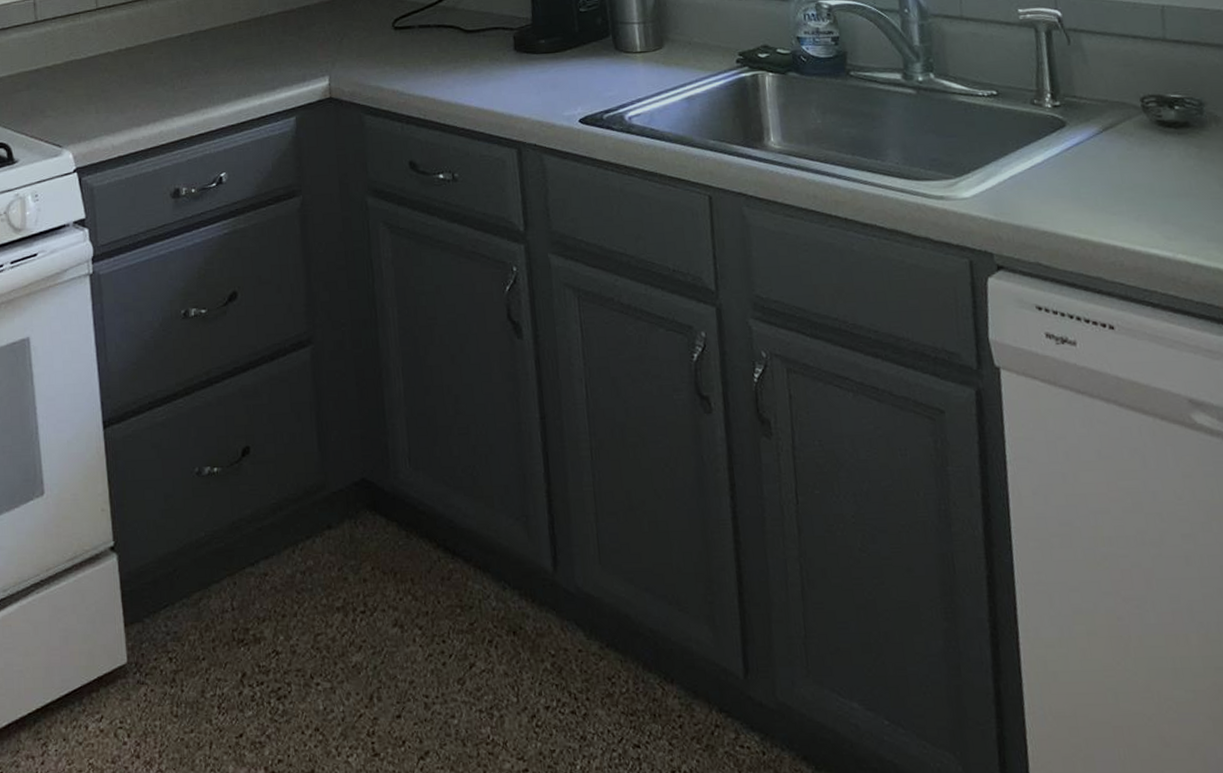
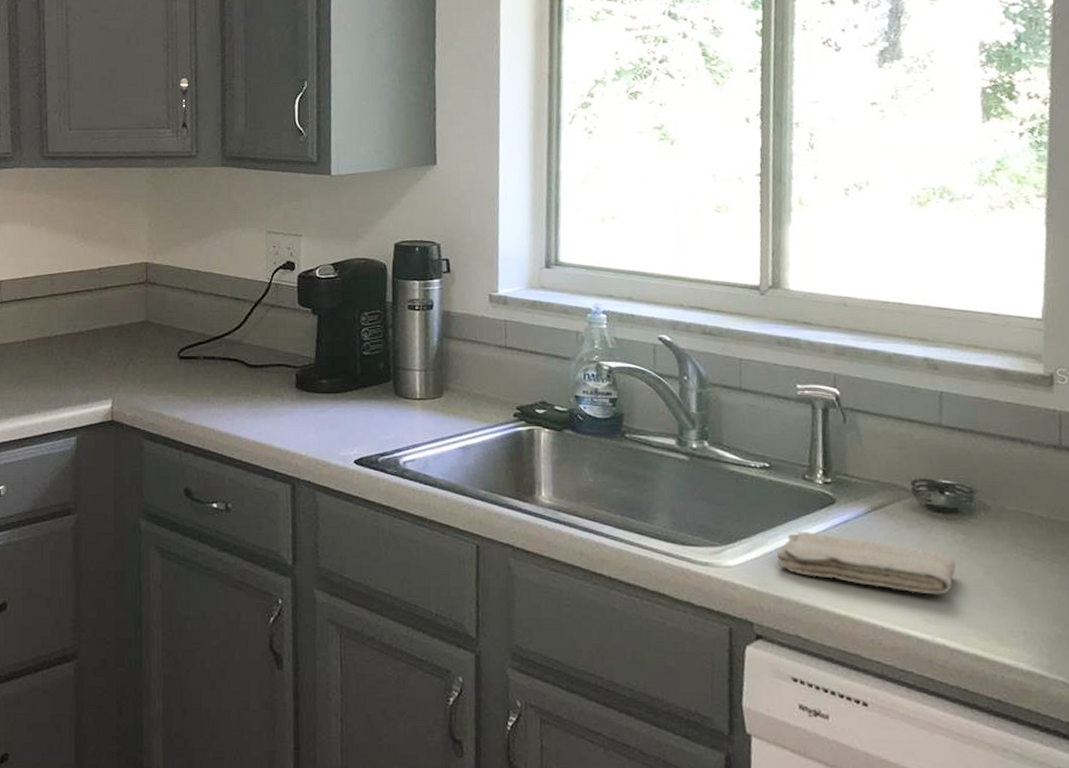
washcloth: none [1011,157,1192,211] -> present [777,532,957,595]

